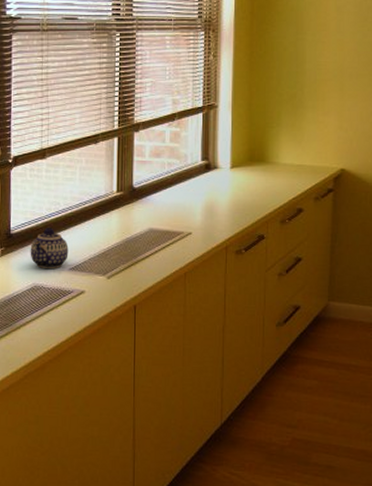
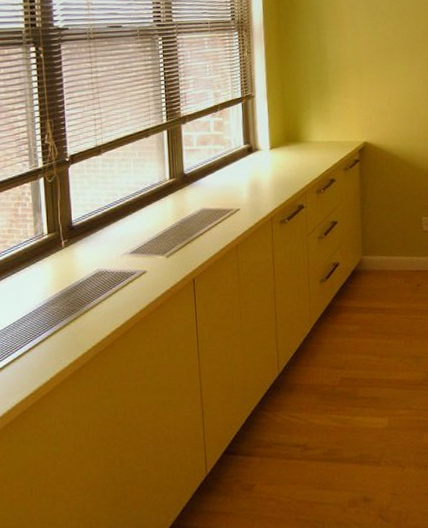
teapot: present [30,228,69,268] -> none [92,217,129,255]

